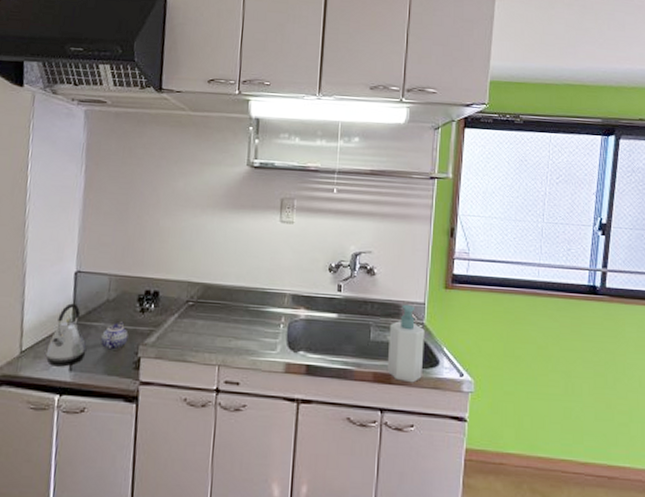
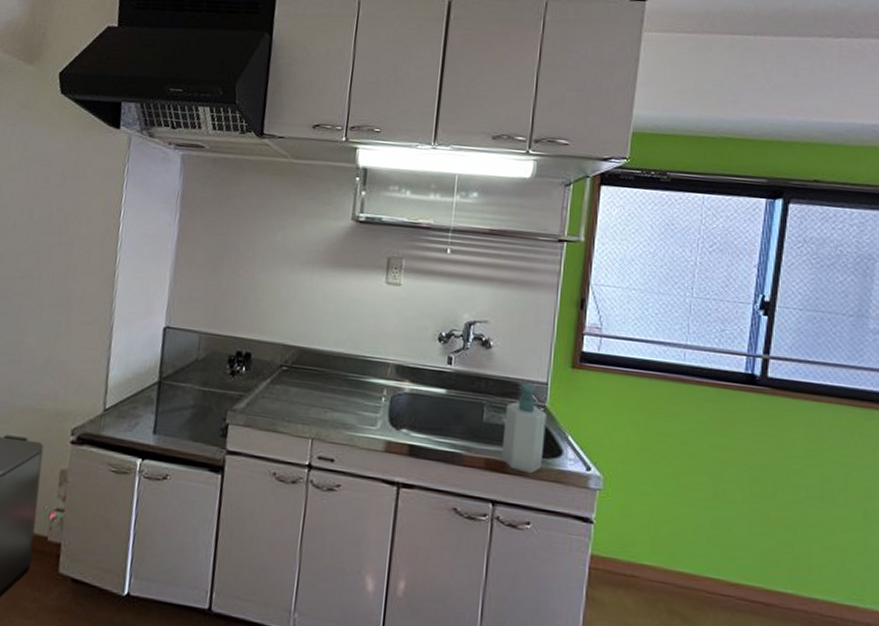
kettle: present [45,303,87,367] -> none [129,361,173,430]
teapot: present [101,321,129,352] -> none [187,384,217,416]

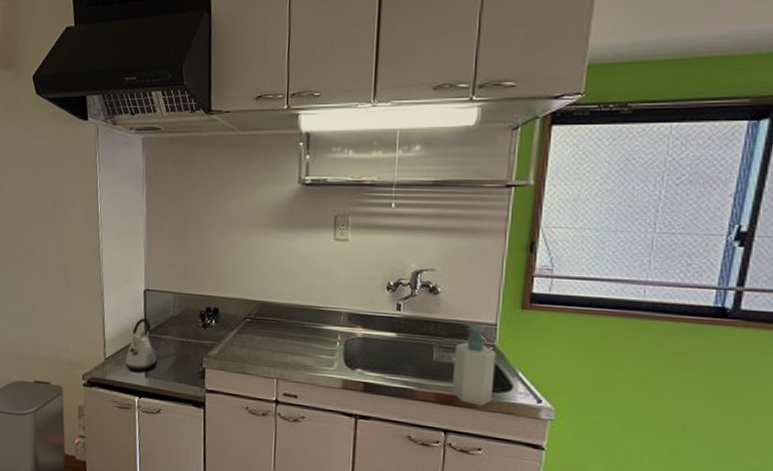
kettle: none [129,361,173,430] -> present [125,318,159,374]

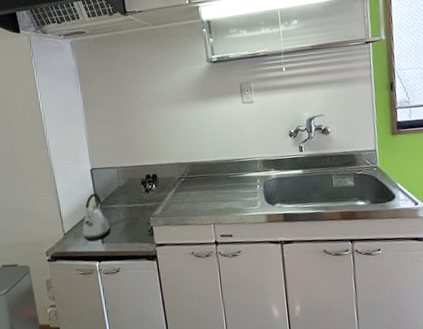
soap bottle: present [451,324,496,407] -> none [348,152,382,216]

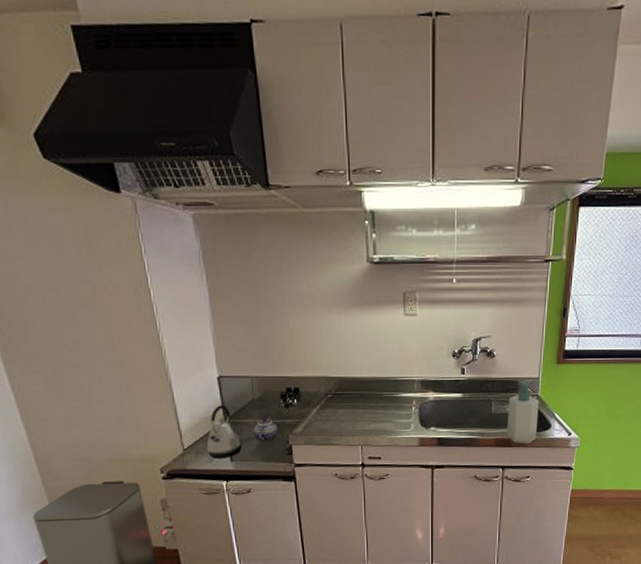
teapot: none [120,201,141,225] -> present [253,417,278,442]
soap bottle: none [348,152,382,216] -> present [506,380,539,444]

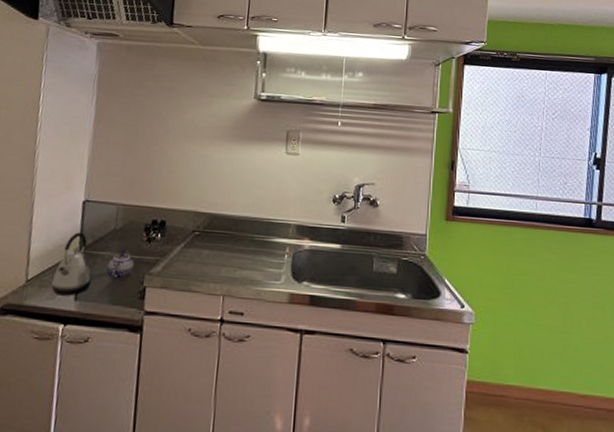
soap bottle: present [506,380,539,444] -> none [389,235,426,314]

